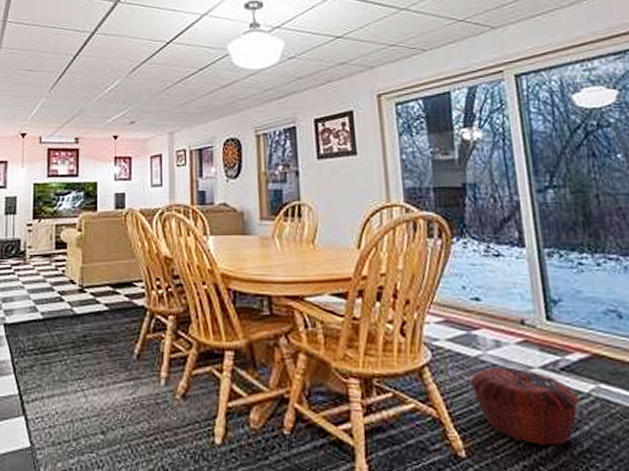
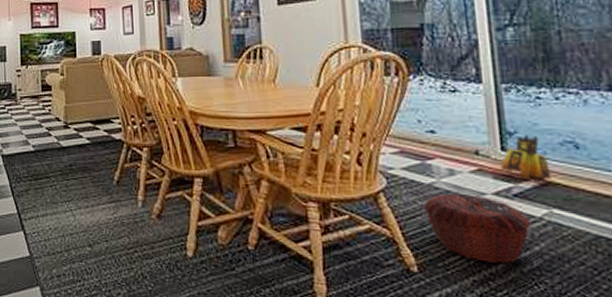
lantern: none [547,302,597,352] -> present [501,134,551,180]

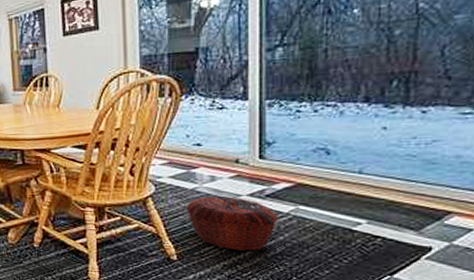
lantern: present [501,134,551,180] -> none [257,143,301,182]

